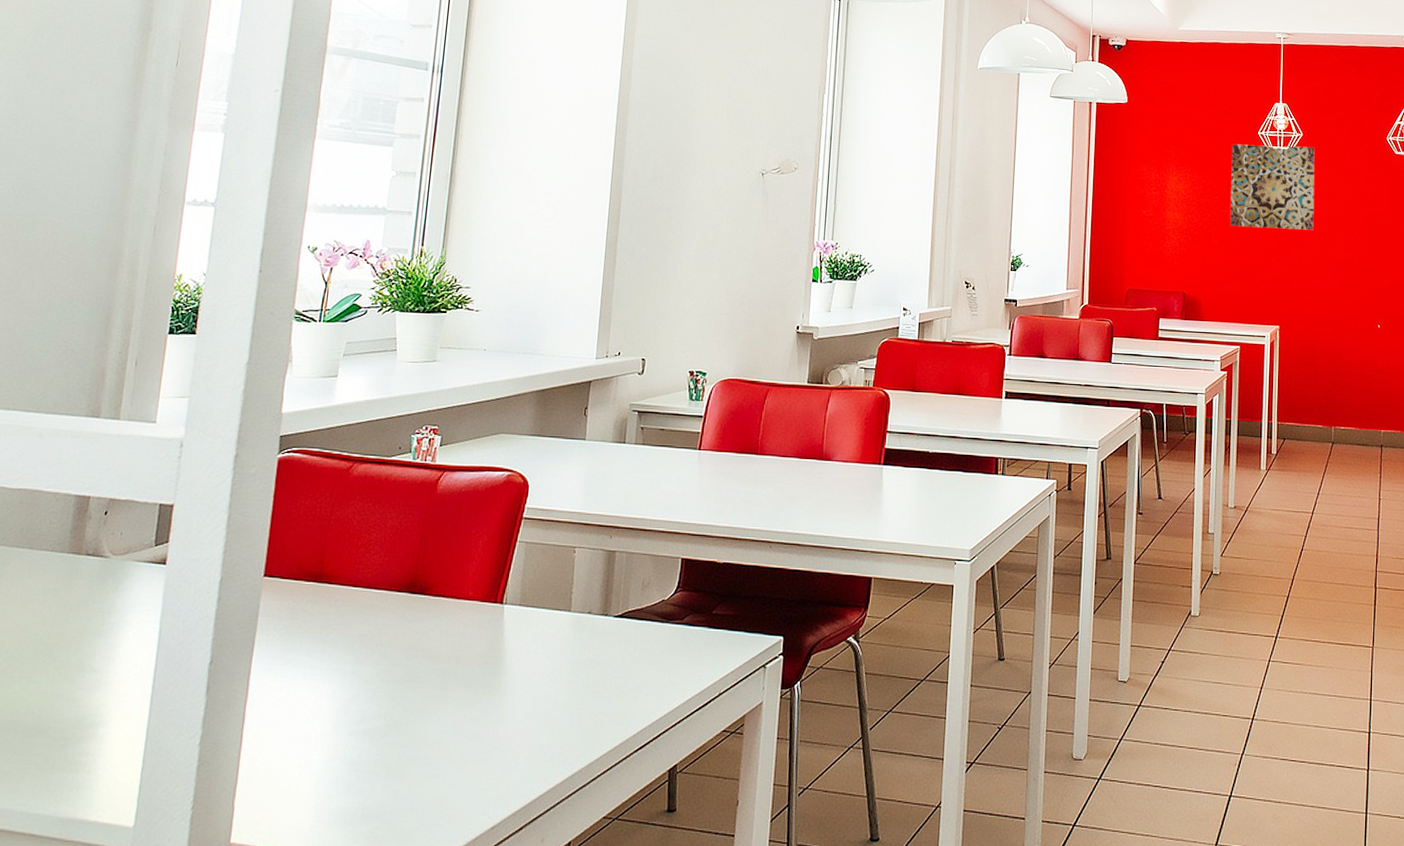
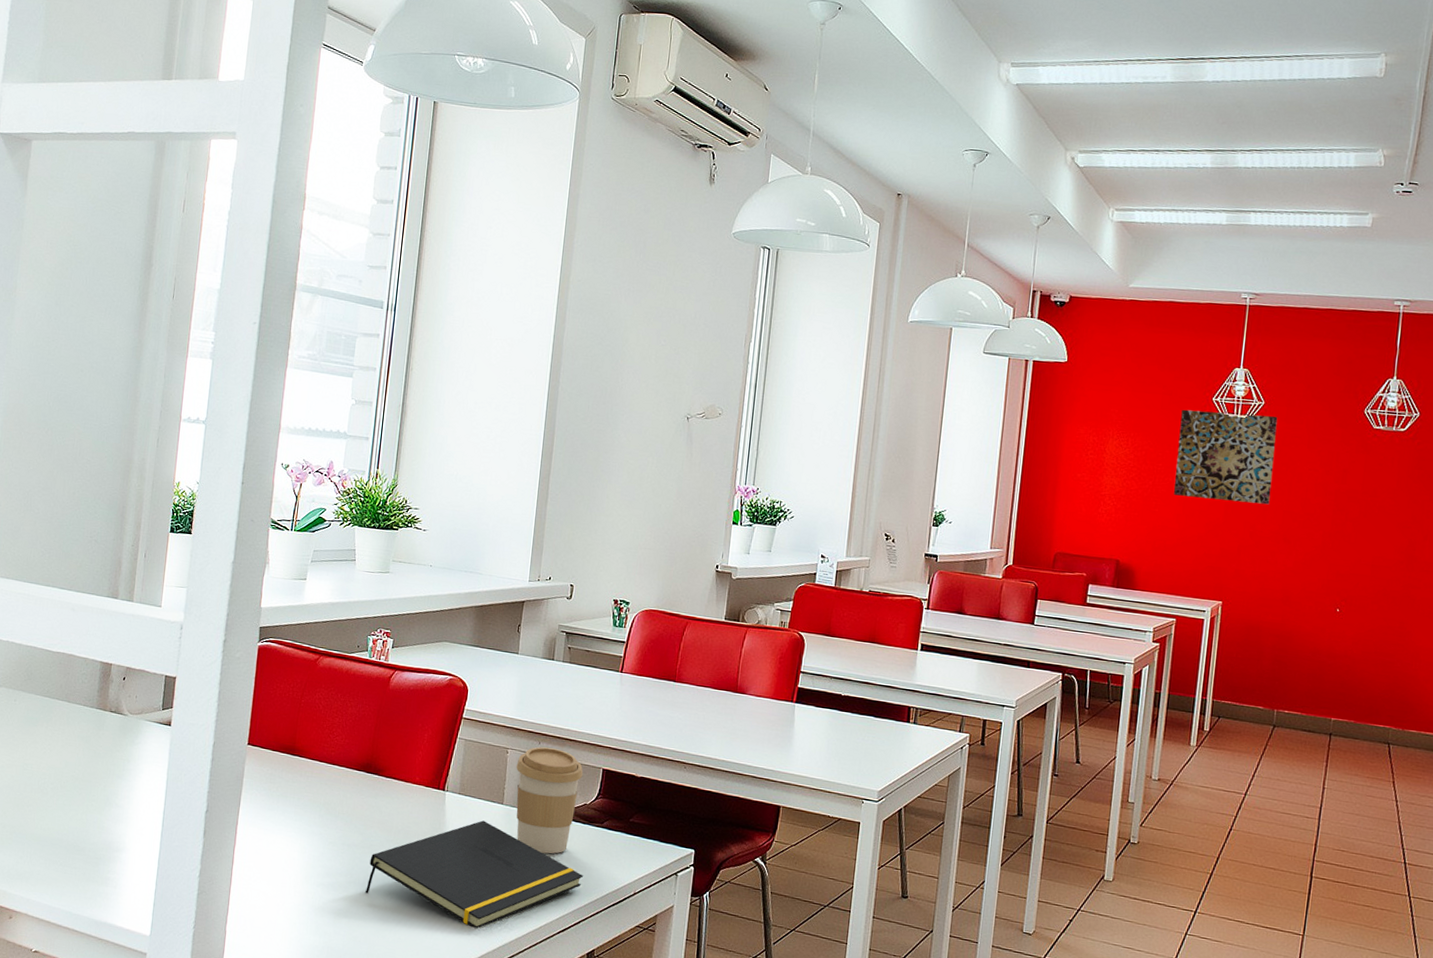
notepad: none [408,633,662,759] -> present [364,820,583,929]
coffee cup: none [585,541,660,662] -> present [516,747,583,854]

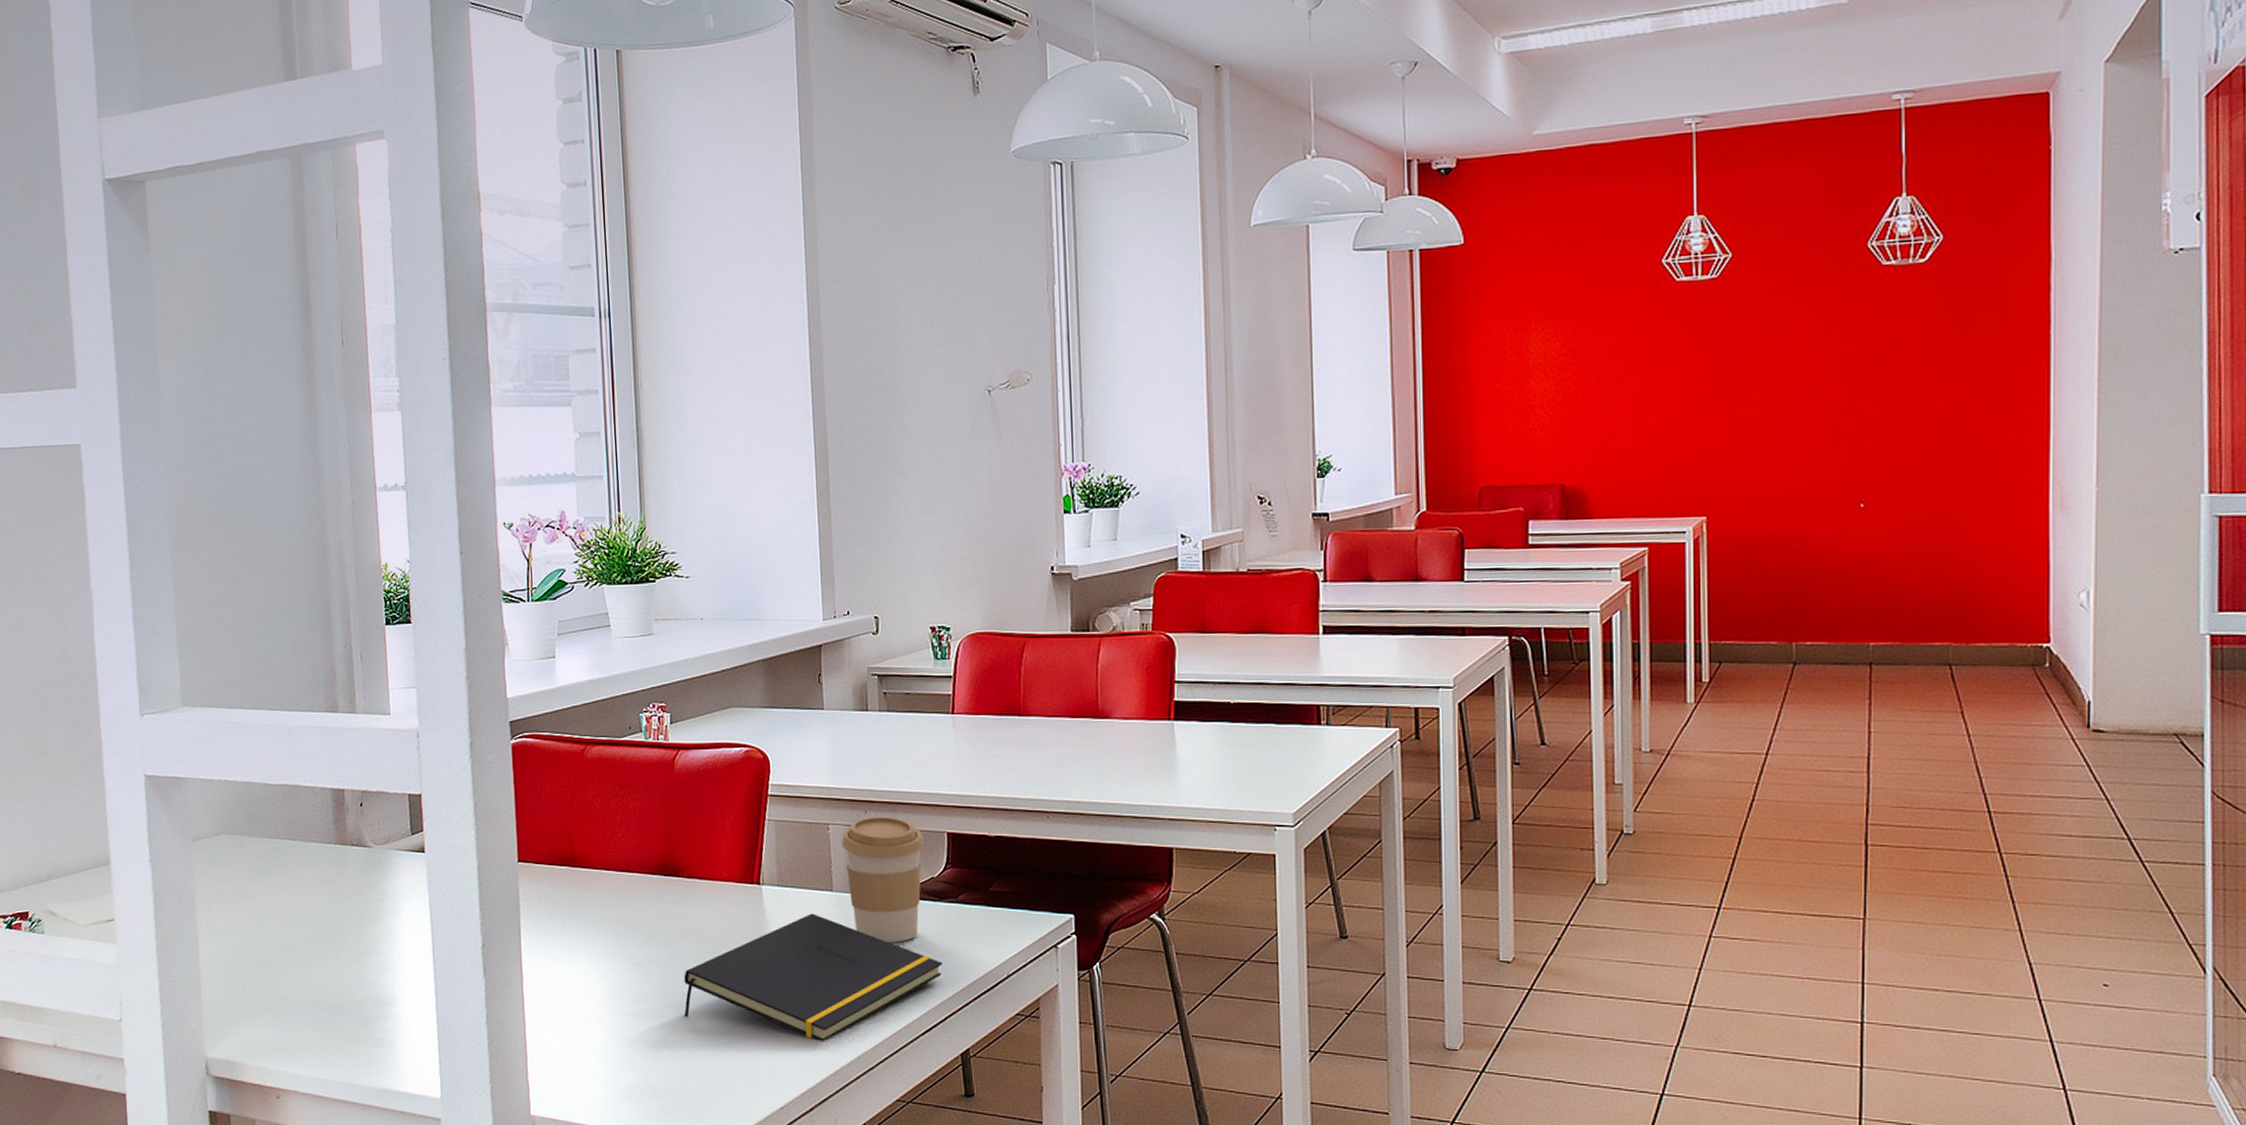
wall art: present [1174,409,1278,505] -> none [1623,269,1754,391]

